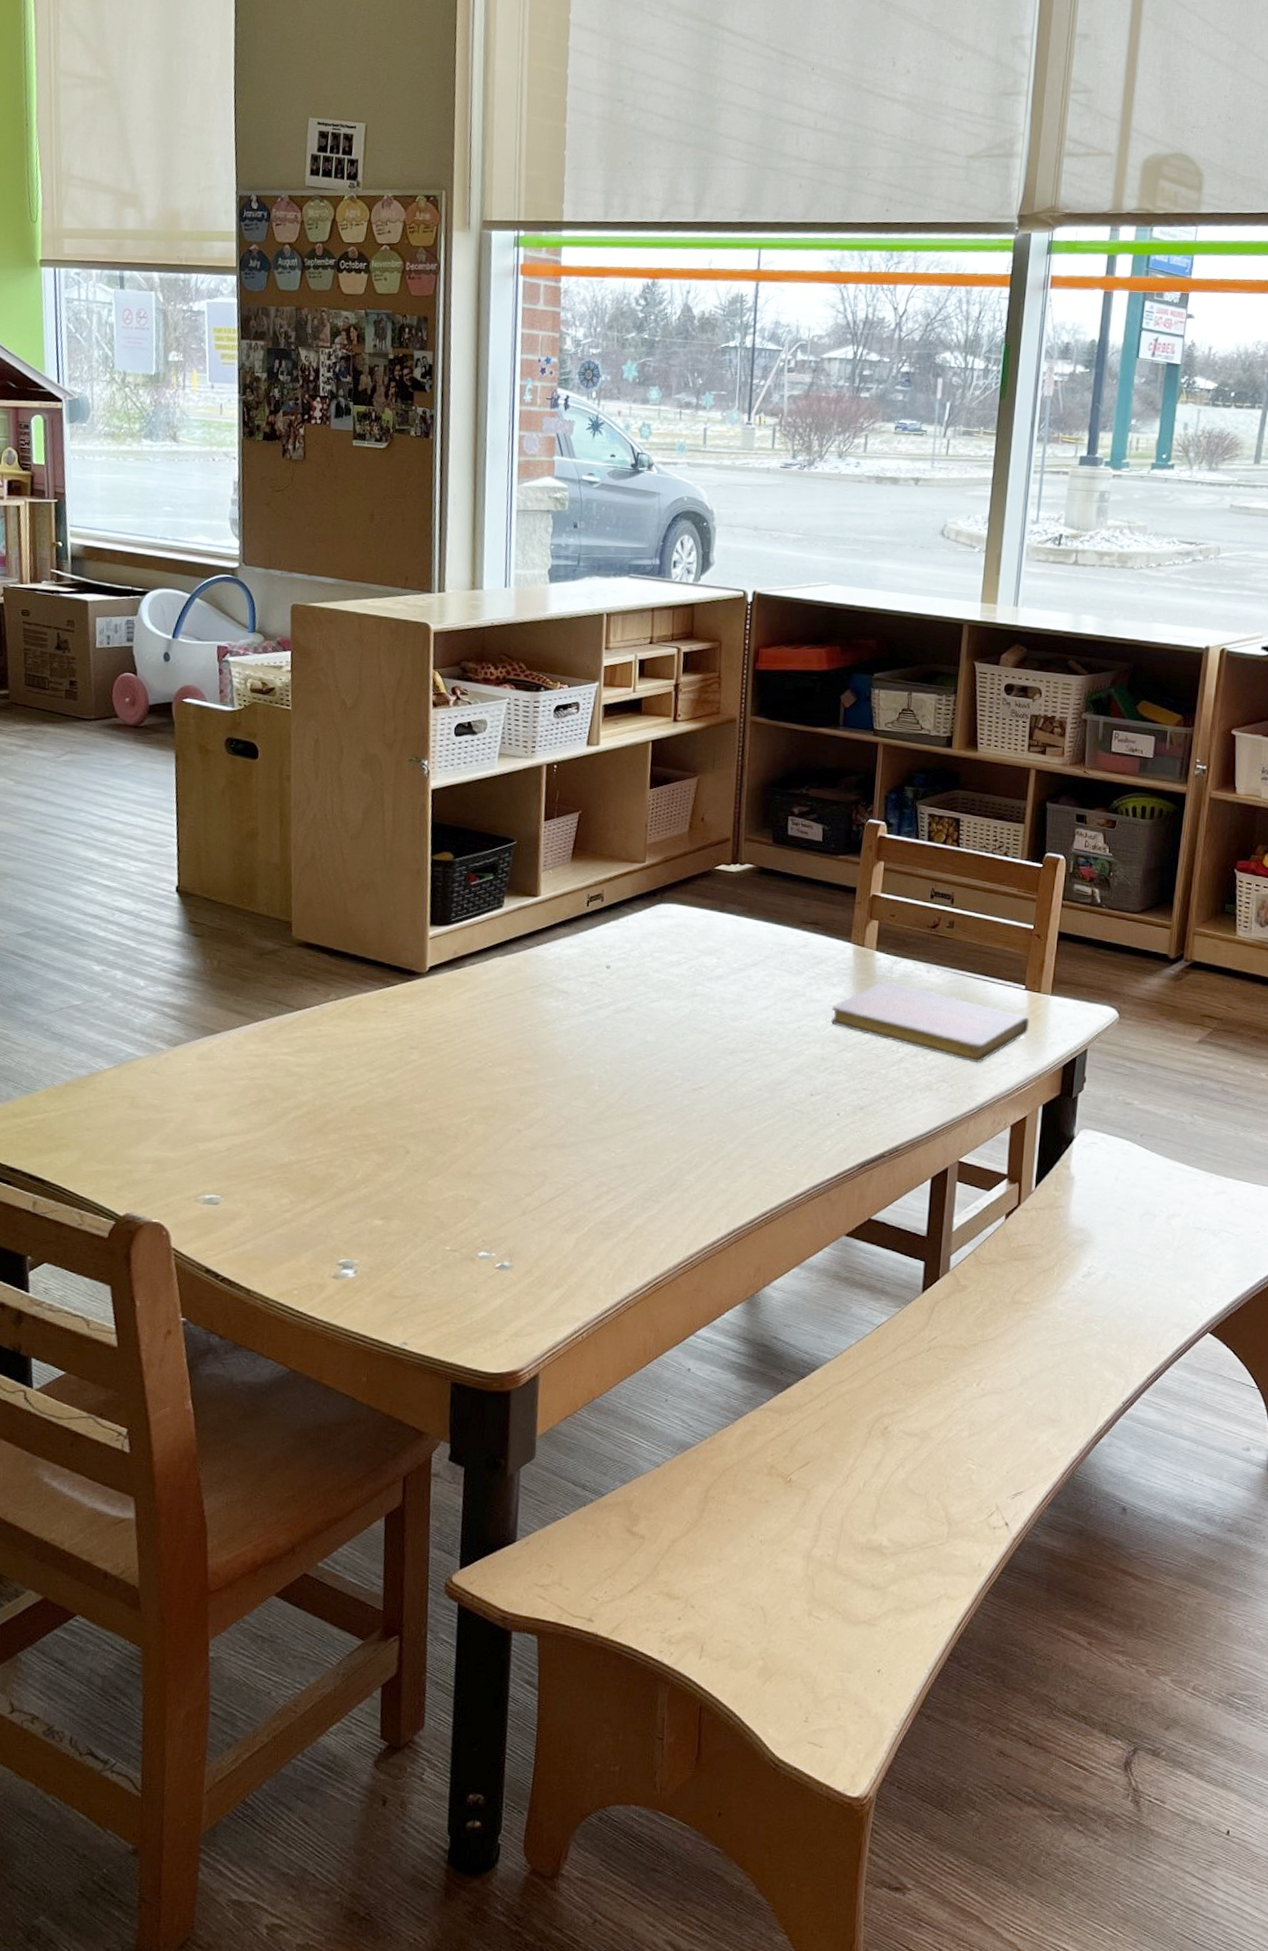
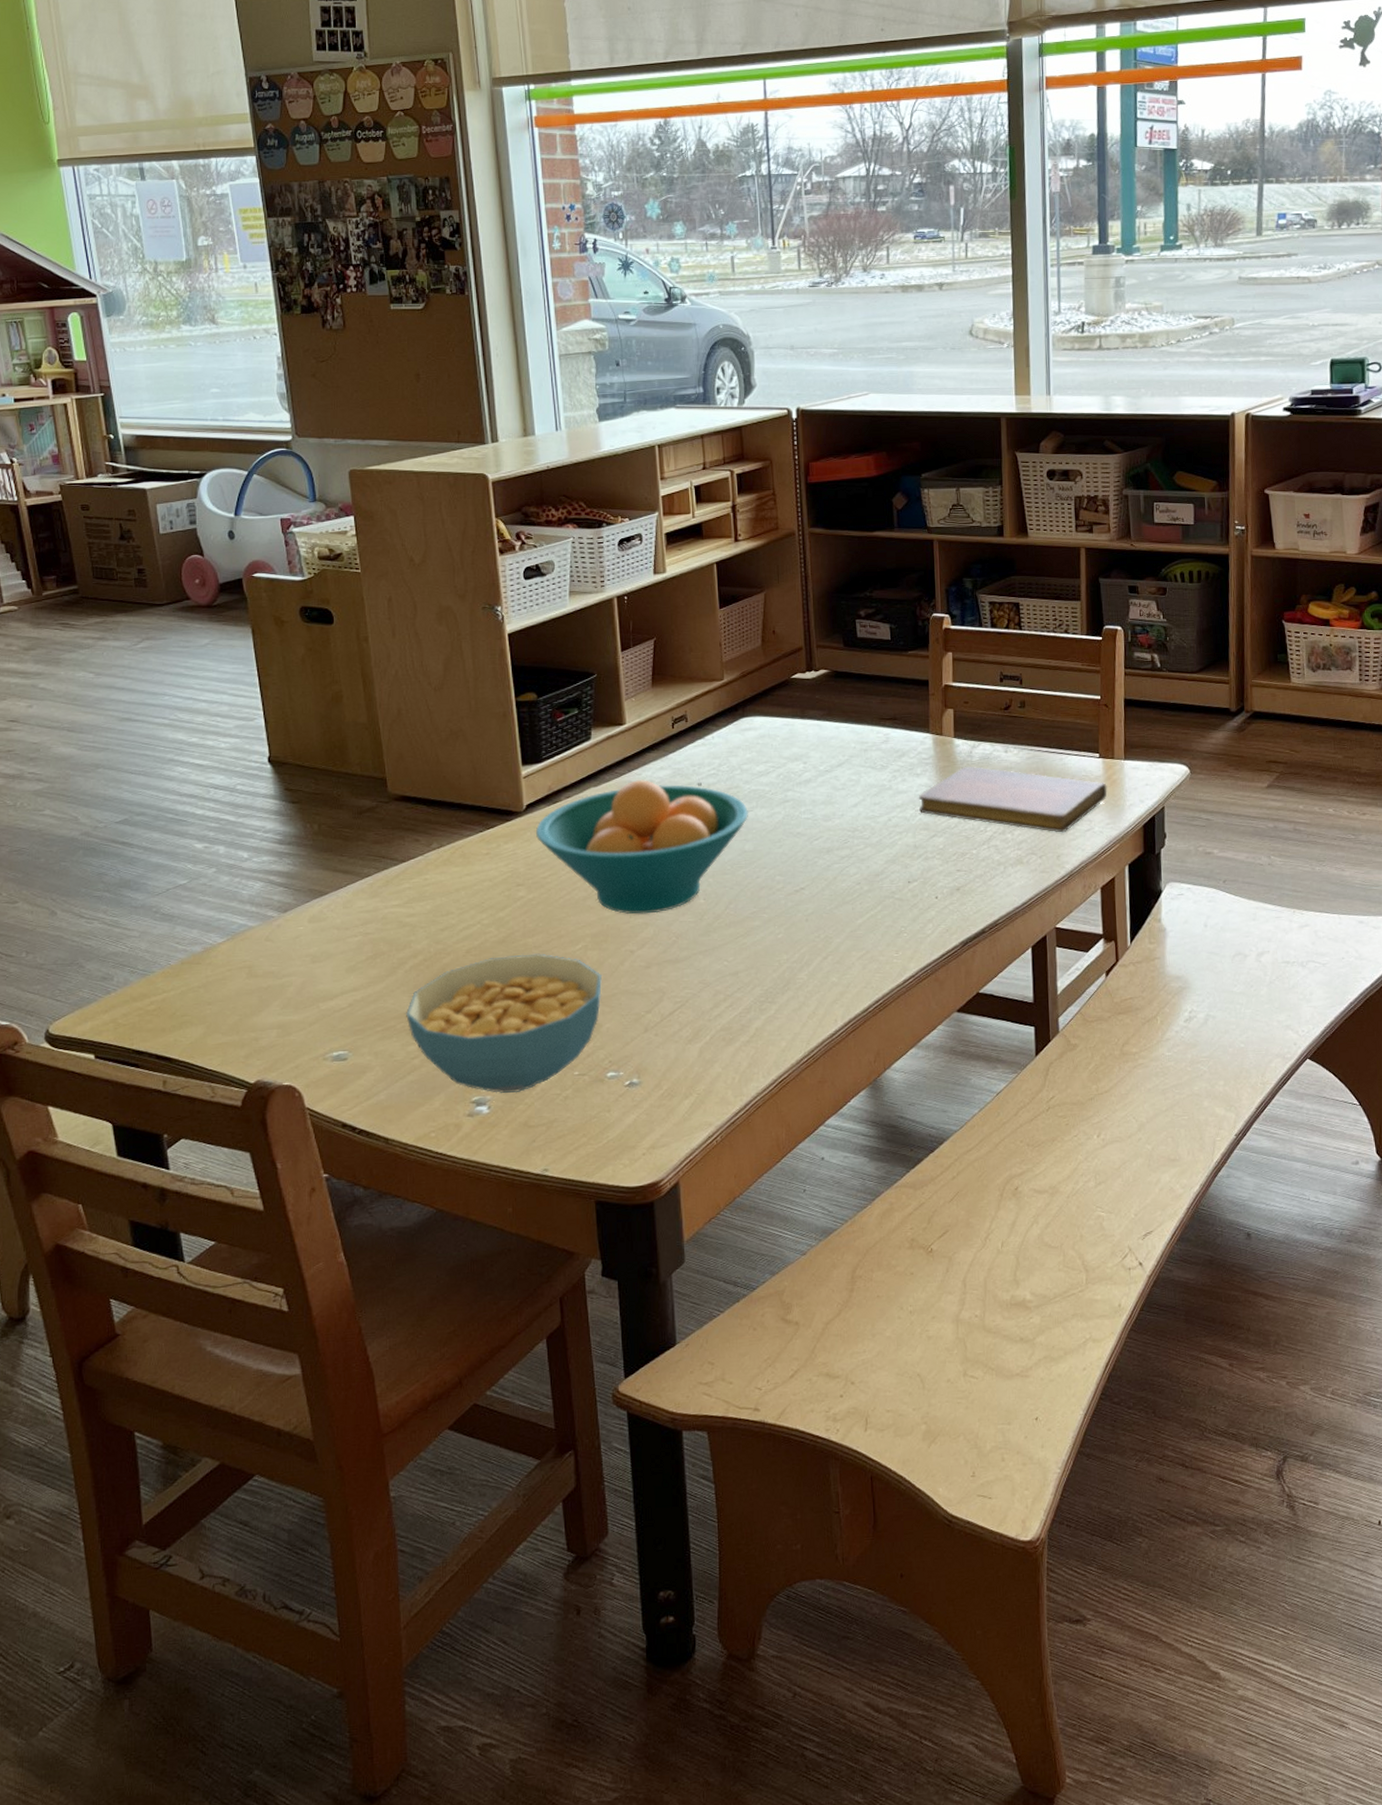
cereal bowl: none [282,1118,486,1261] -> present [405,953,603,1093]
fruit bowl: none [435,954,656,1095] -> present [535,779,749,915]

